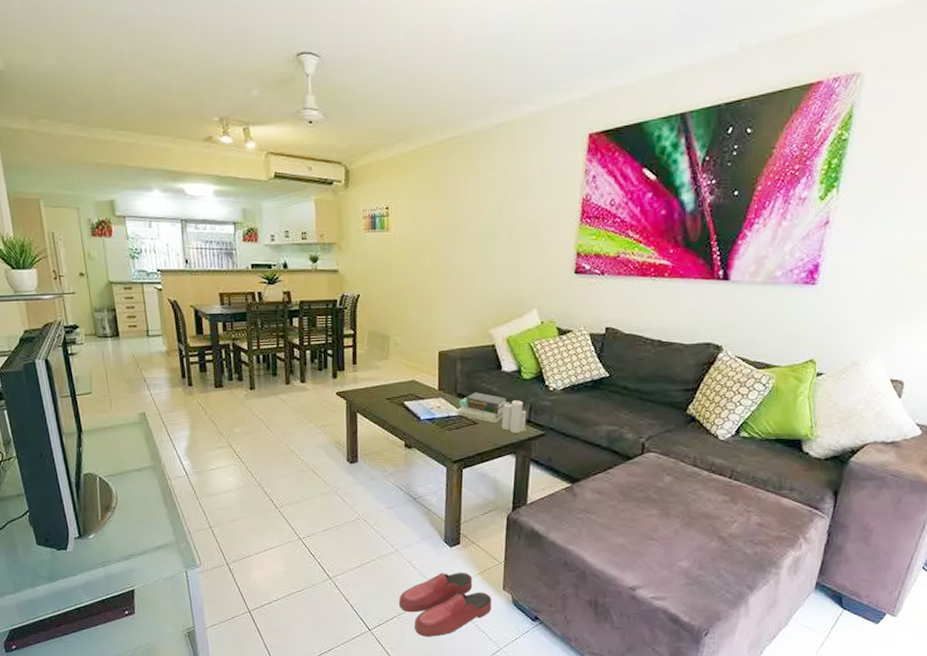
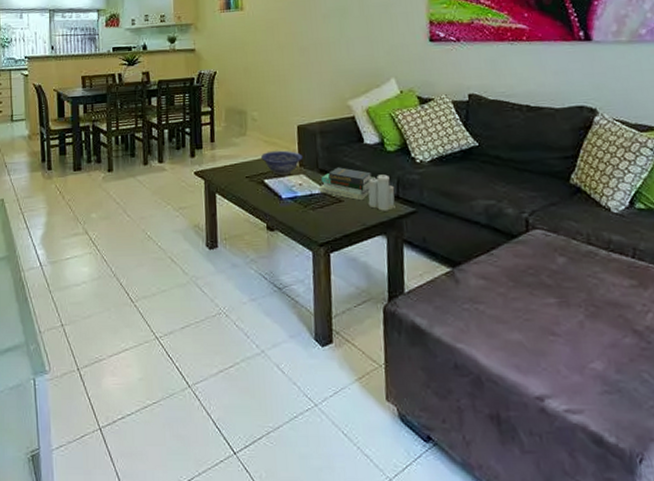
slippers: present [399,572,492,637] -> none [267,377,375,463]
decorative bowl: none [401,374,443,399] -> present [260,150,304,176]

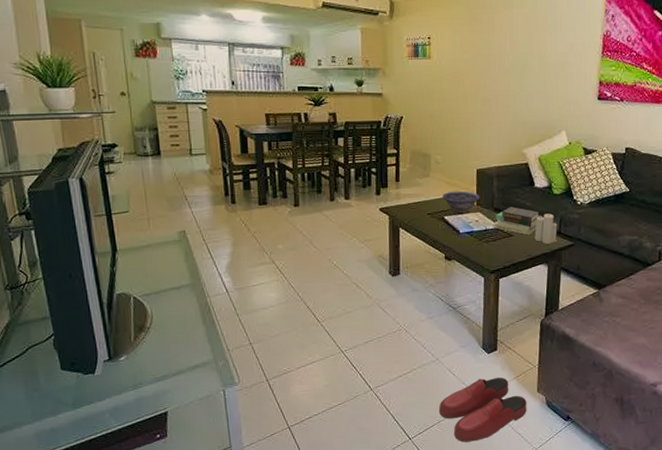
slippers: none [267,377,375,463] -> present [439,377,527,442]

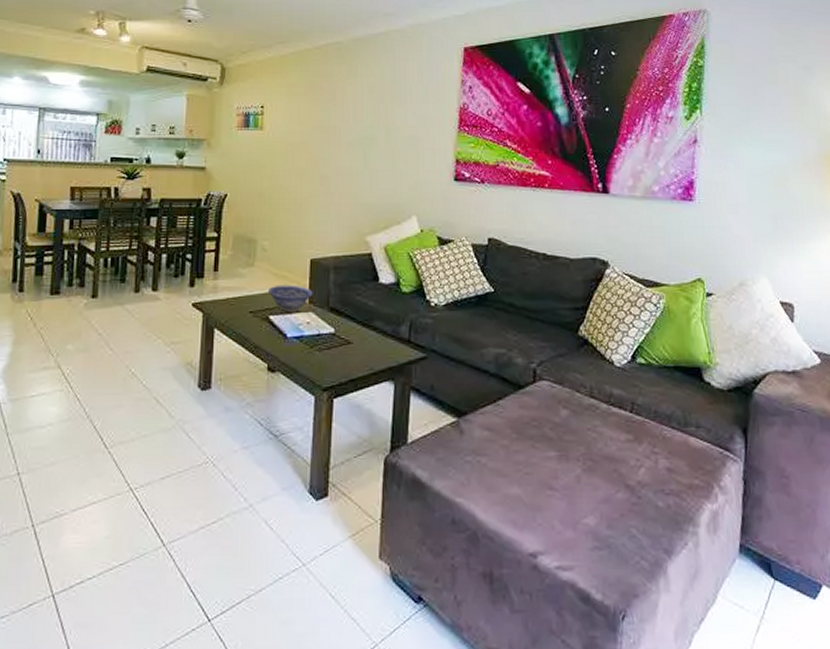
slippers: present [439,377,527,442] -> none [250,534,365,629]
books: present [493,207,542,236] -> none [327,306,388,344]
candle: present [534,214,558,244] -> none [378,317,407,356]

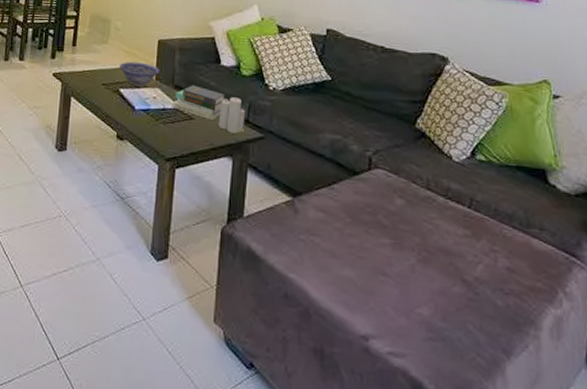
books: none [327,306,388,344] -> present [172,85,228,121]
candle: none [378,317,407,356] -> present [218,97,246,134]

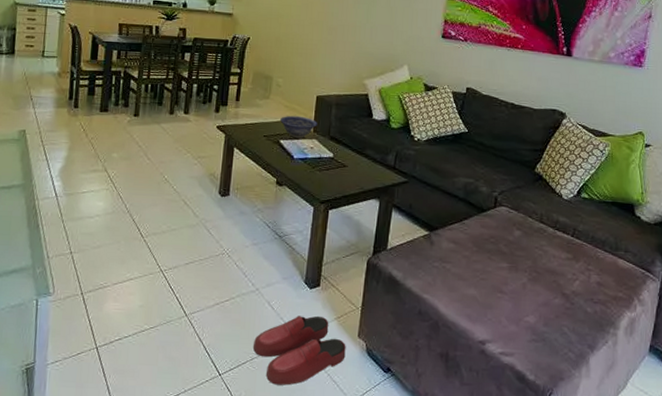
slippers: none [95,292,200,377] -> present [253,315,346,386]
books: present [172,85,228,121] -> none [327,136,378,168]
candle: present [218,97,246,134] -> none [368,147,393,179]

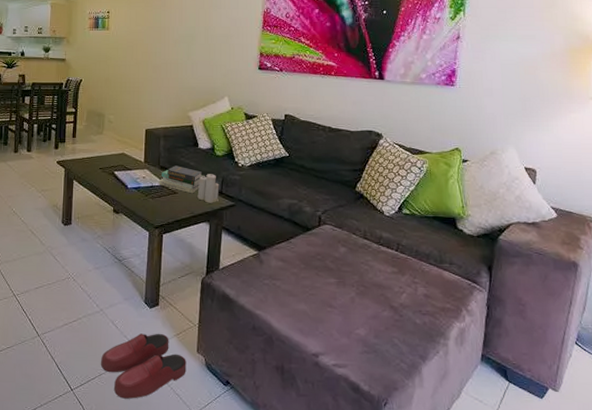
decorative bowl: present [279,115,319,139] -> none [113,148,149,169]
books: none [327,136,378,168] -> present [158,166,205,194]
candle: none [368,147,393,179] -> present [197,174,220,203]

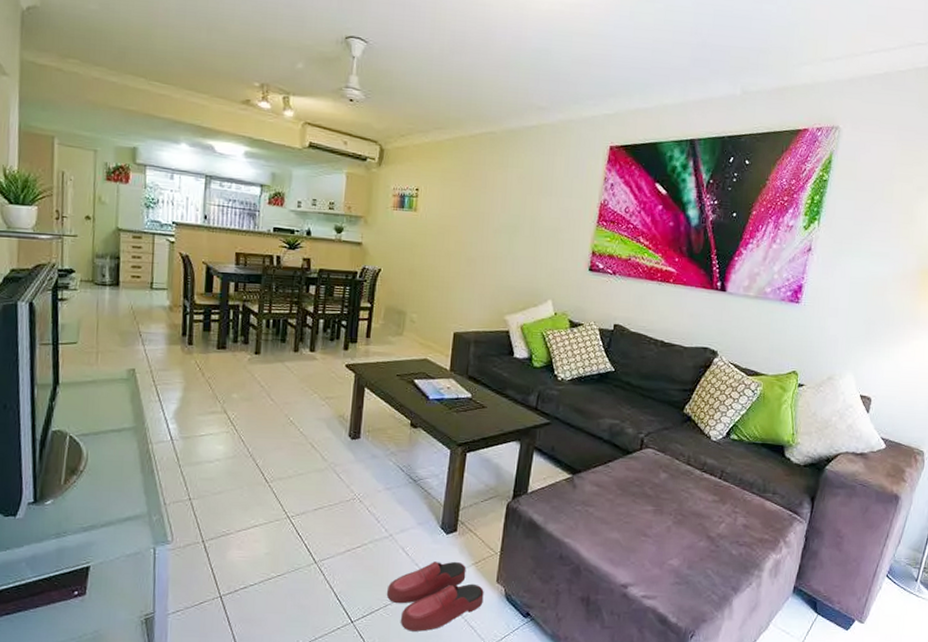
books: present [158,166,205,194] -> none [465,376,519,409]
candle: present [197,174,220,203] -> none [508,387,535,420]

